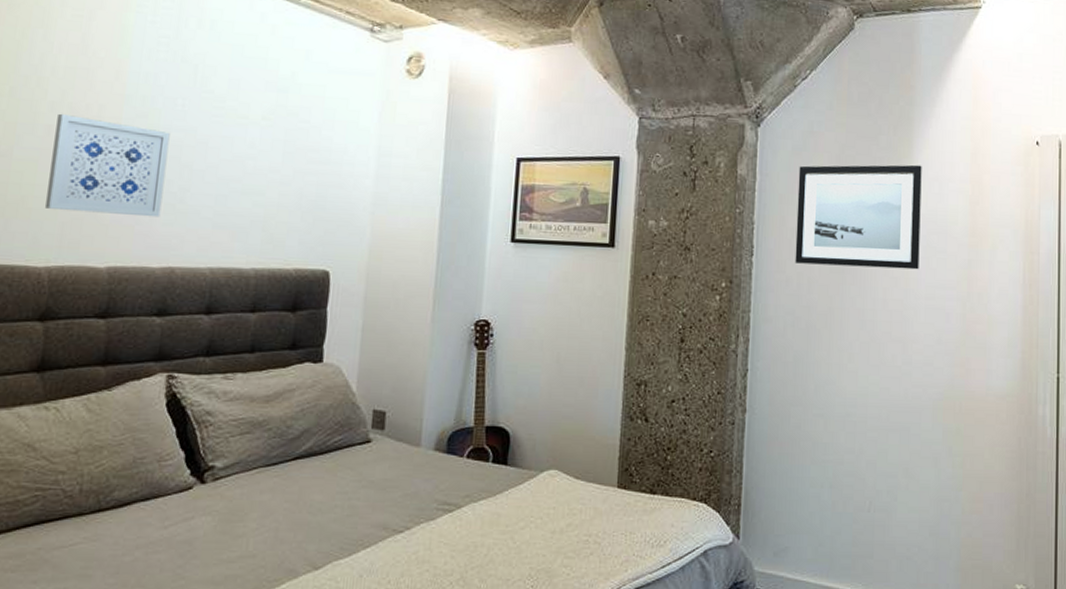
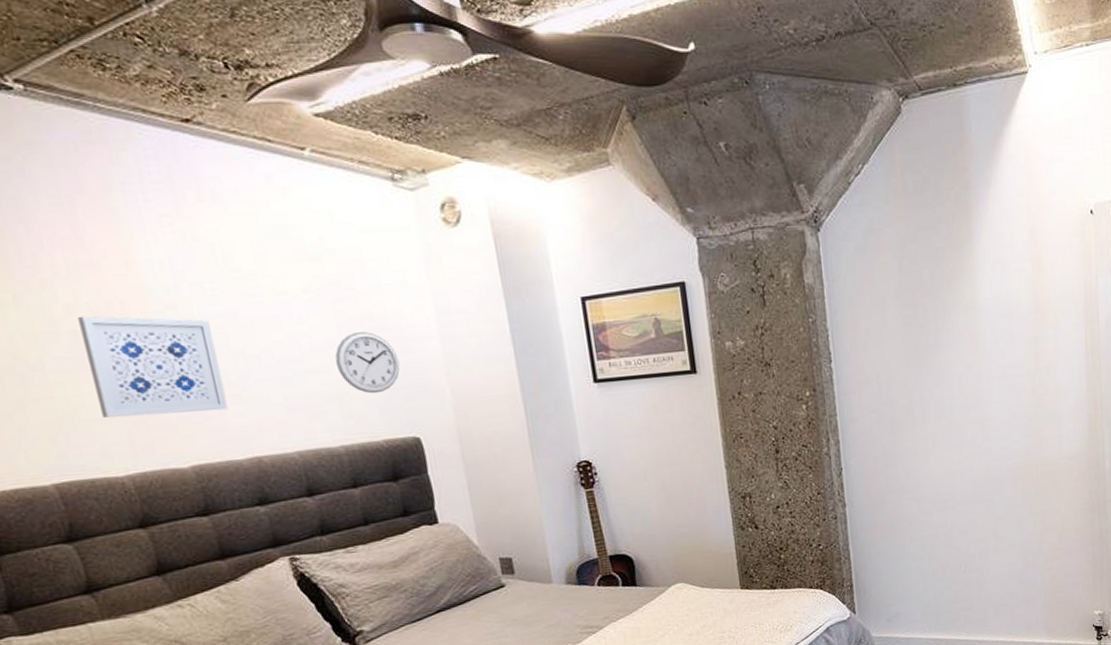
wall clock: none [272,162,331,222] -> present [335,332,401,394]
wall art: present [795,164,922,270] -> none [864,249,989,364]

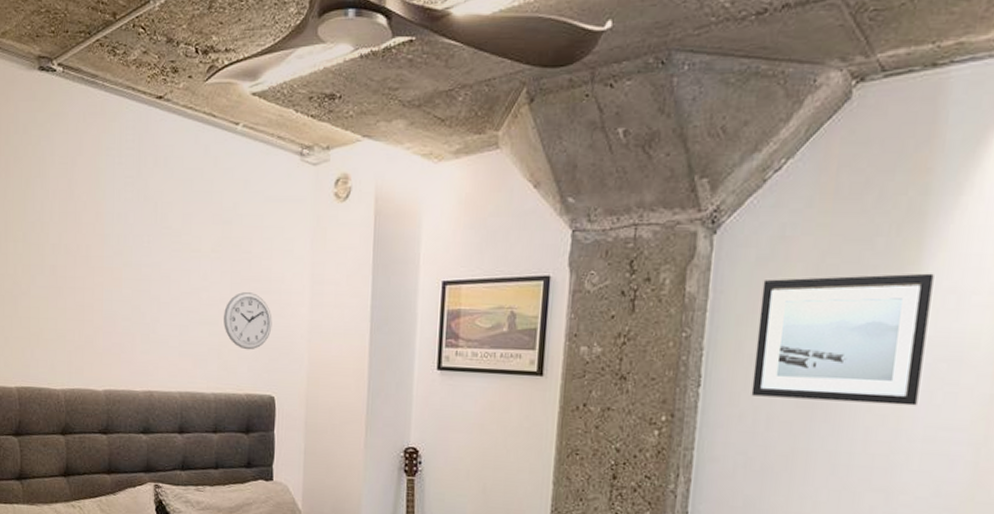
wall art: present [78,315,229,418] -> none [57,254,141,347]
wall art: none [864,249,989,364] -> present [751,273,934,406]

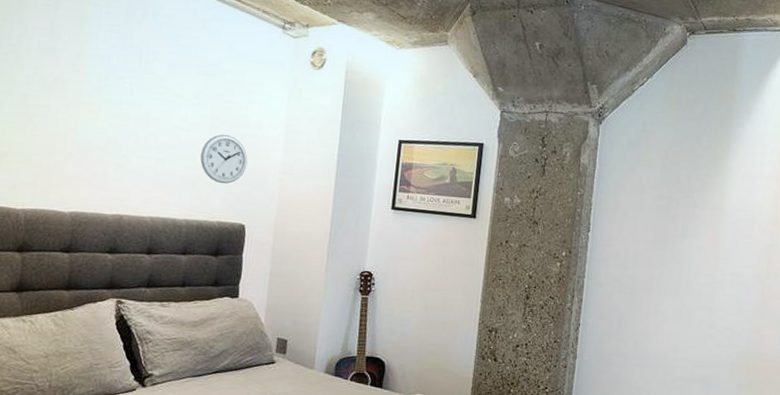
wall art: present [751,273,934,406] -> none [624,158,736,251]

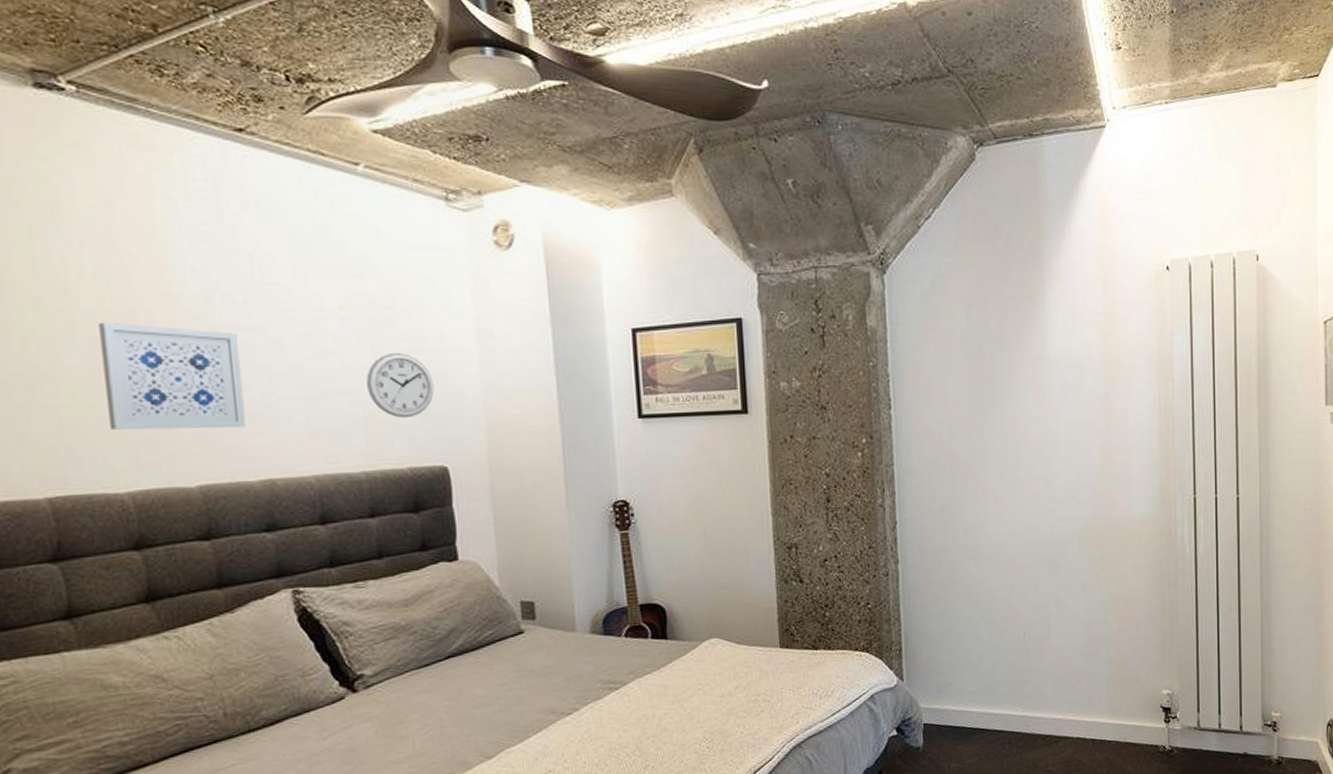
wall art: none [22,85,120,174] -> present [99,322,246,430]

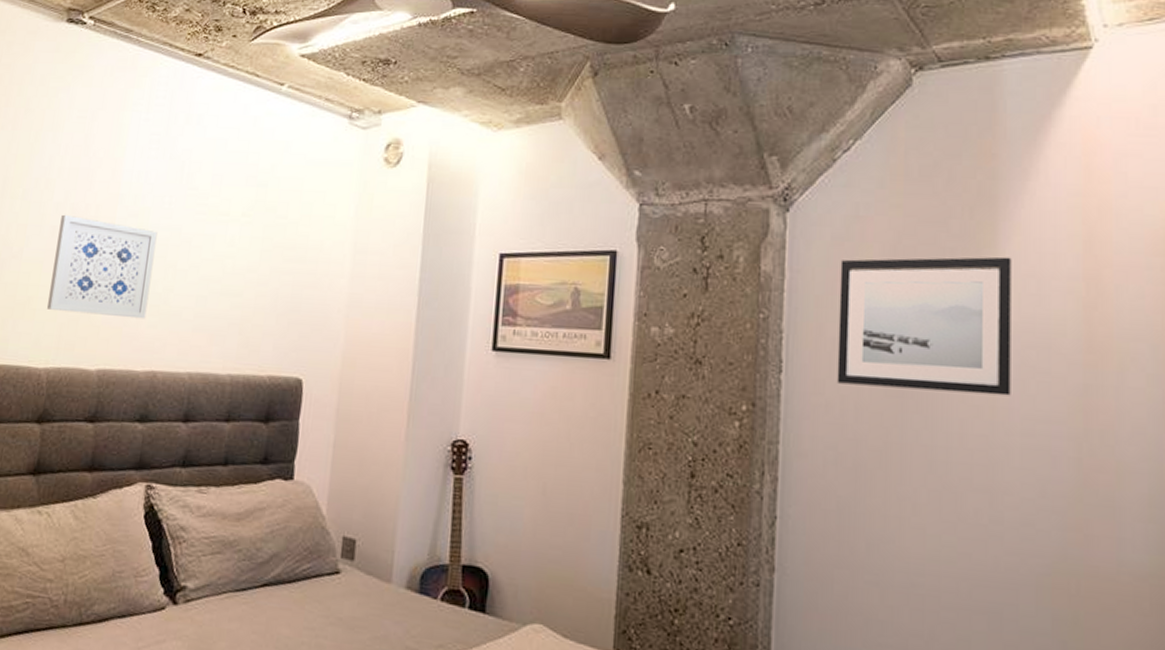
wall clock: present [366,353,434,418] -> none [249,261,306,326]
wall art: none [930,300,1057,412] -> present [836,256,1011,396]

